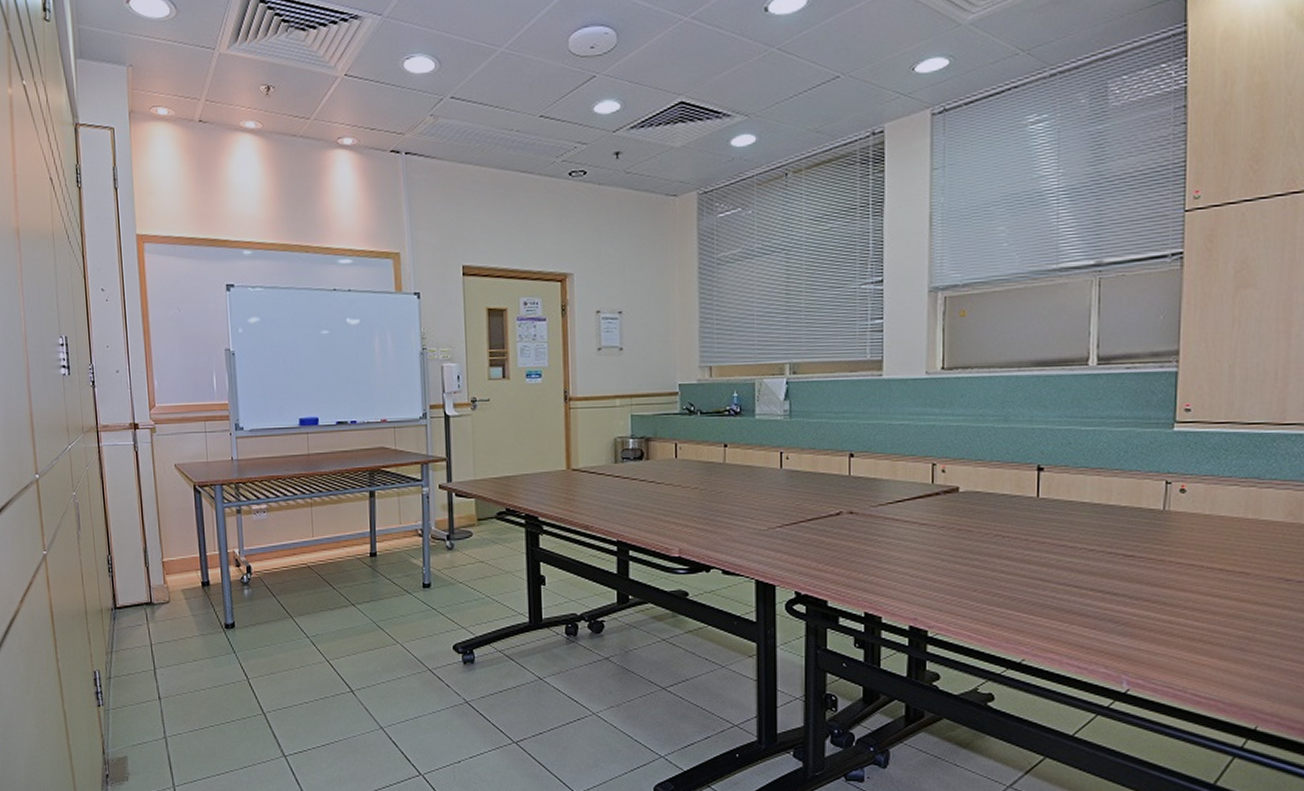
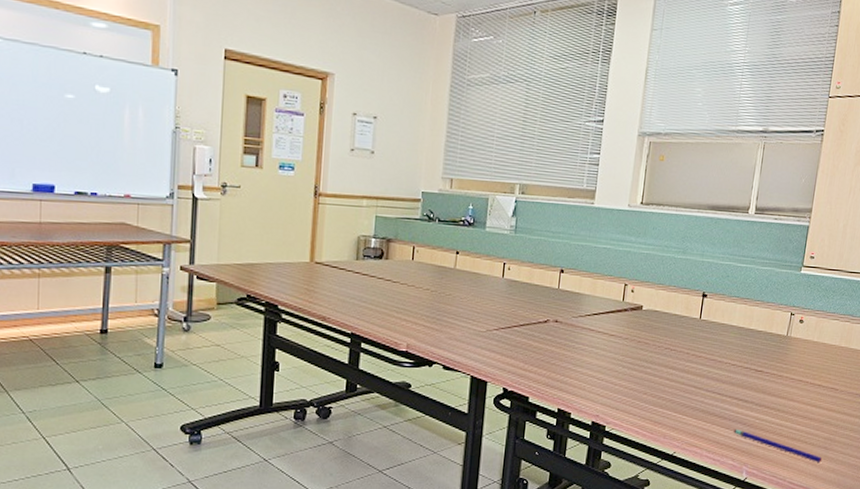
pen: none [1102,628,1239,670] -> present [733,429,823,464]

